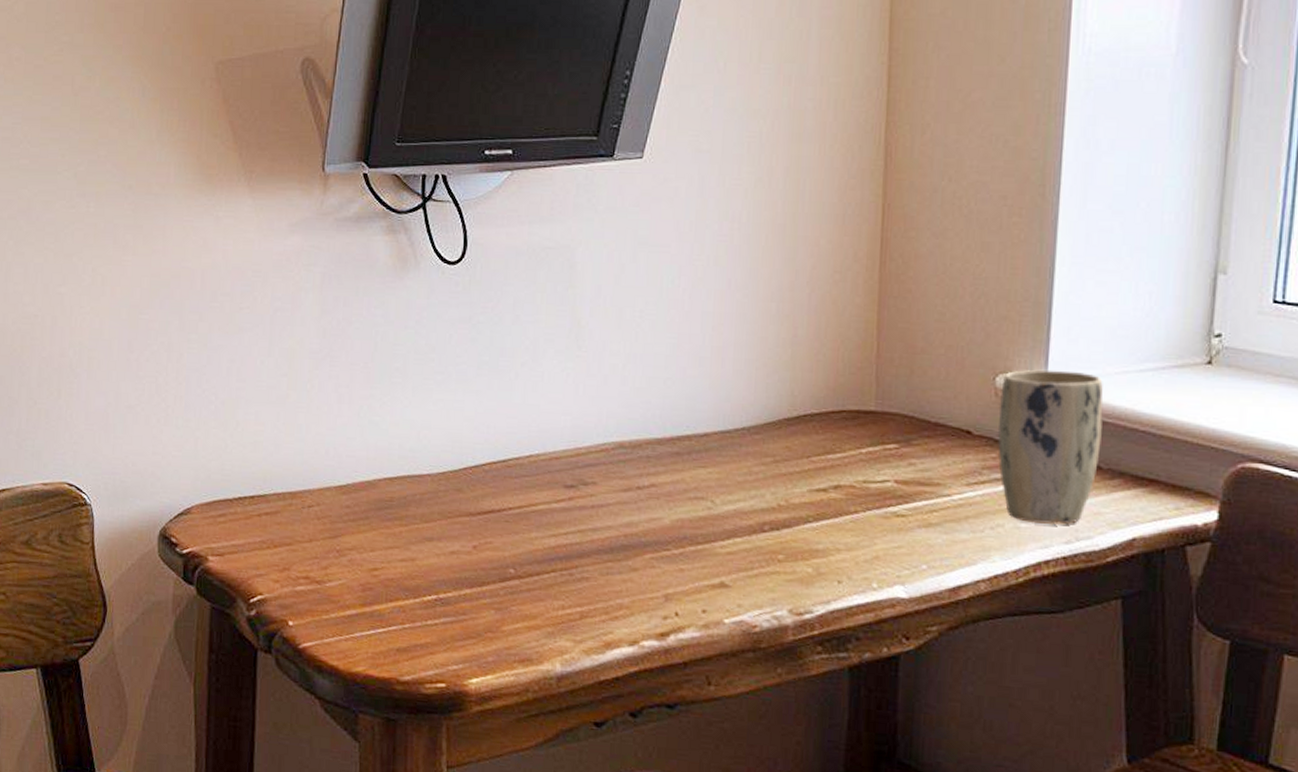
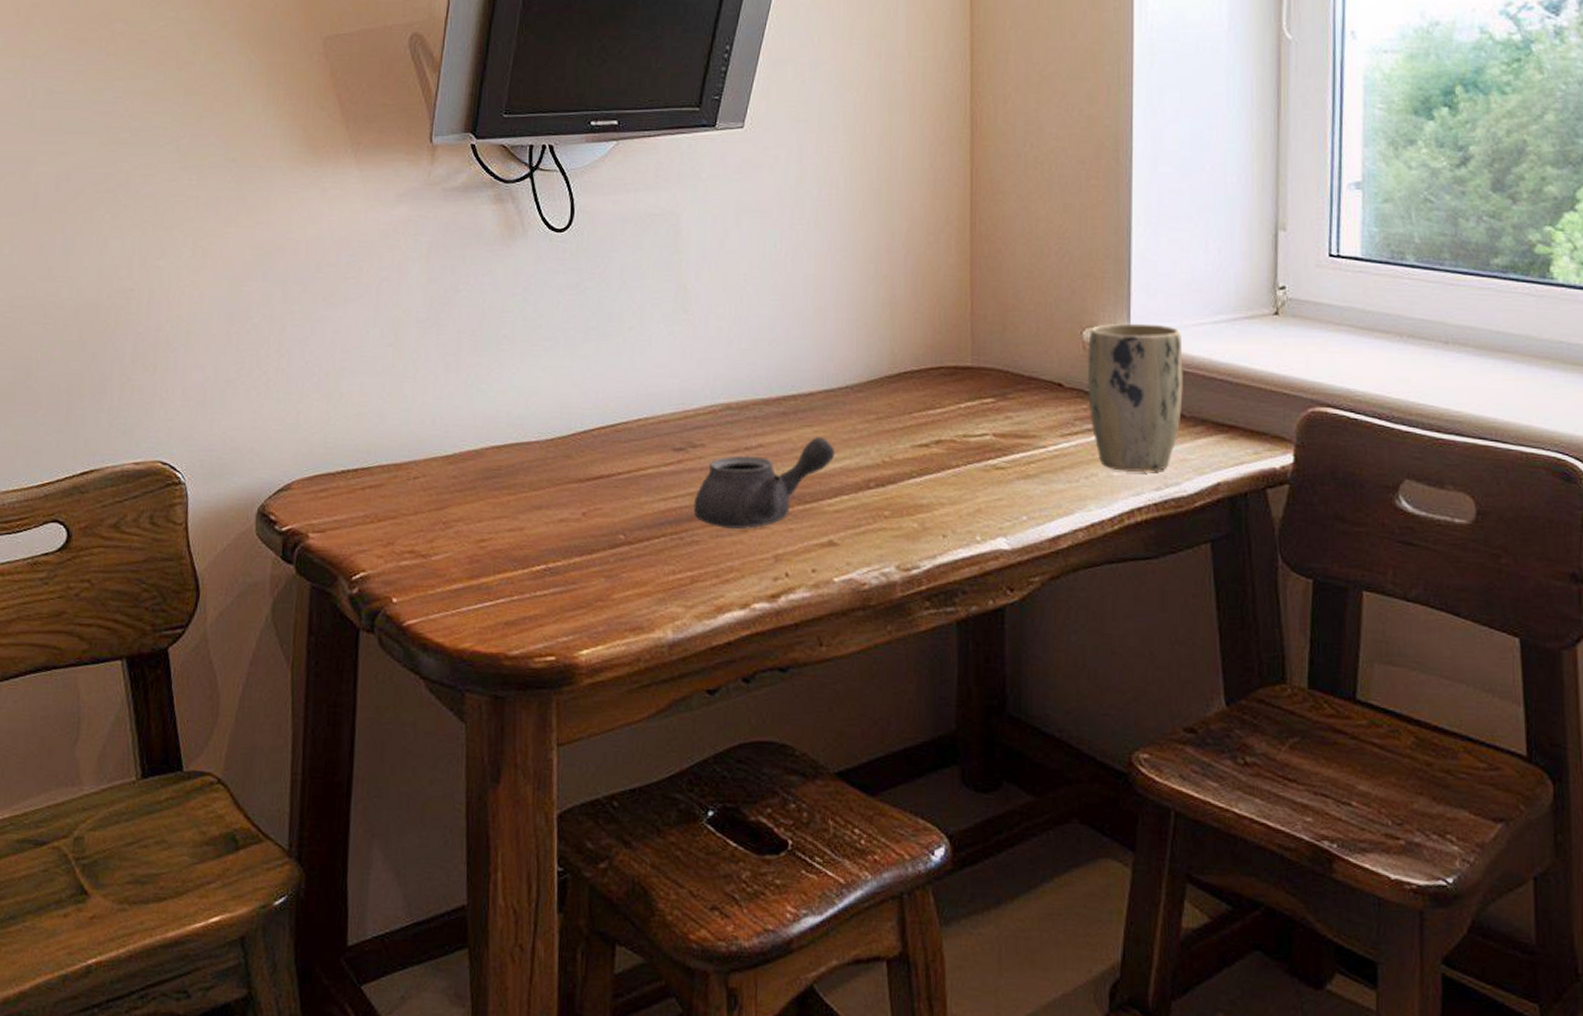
teapot: none [583,477,730,569] -> present [693,436,836,530]

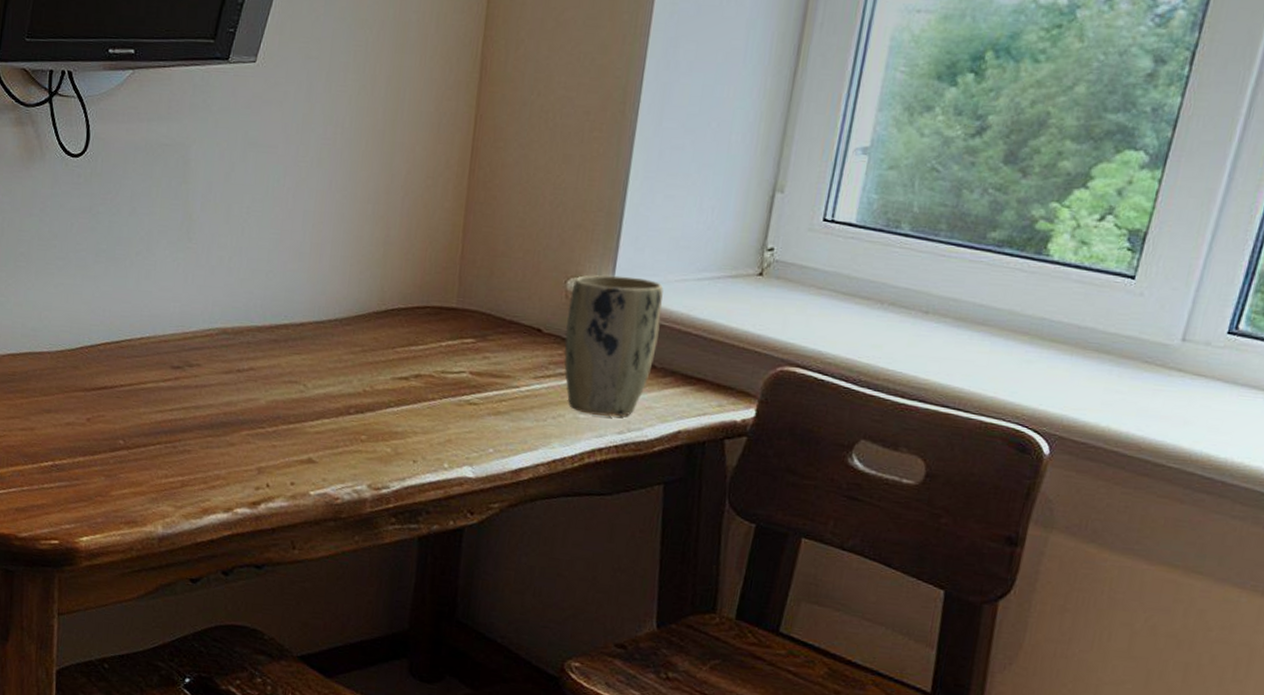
teapot: present [693,436,836,530] -> none [187,363,321,443]

